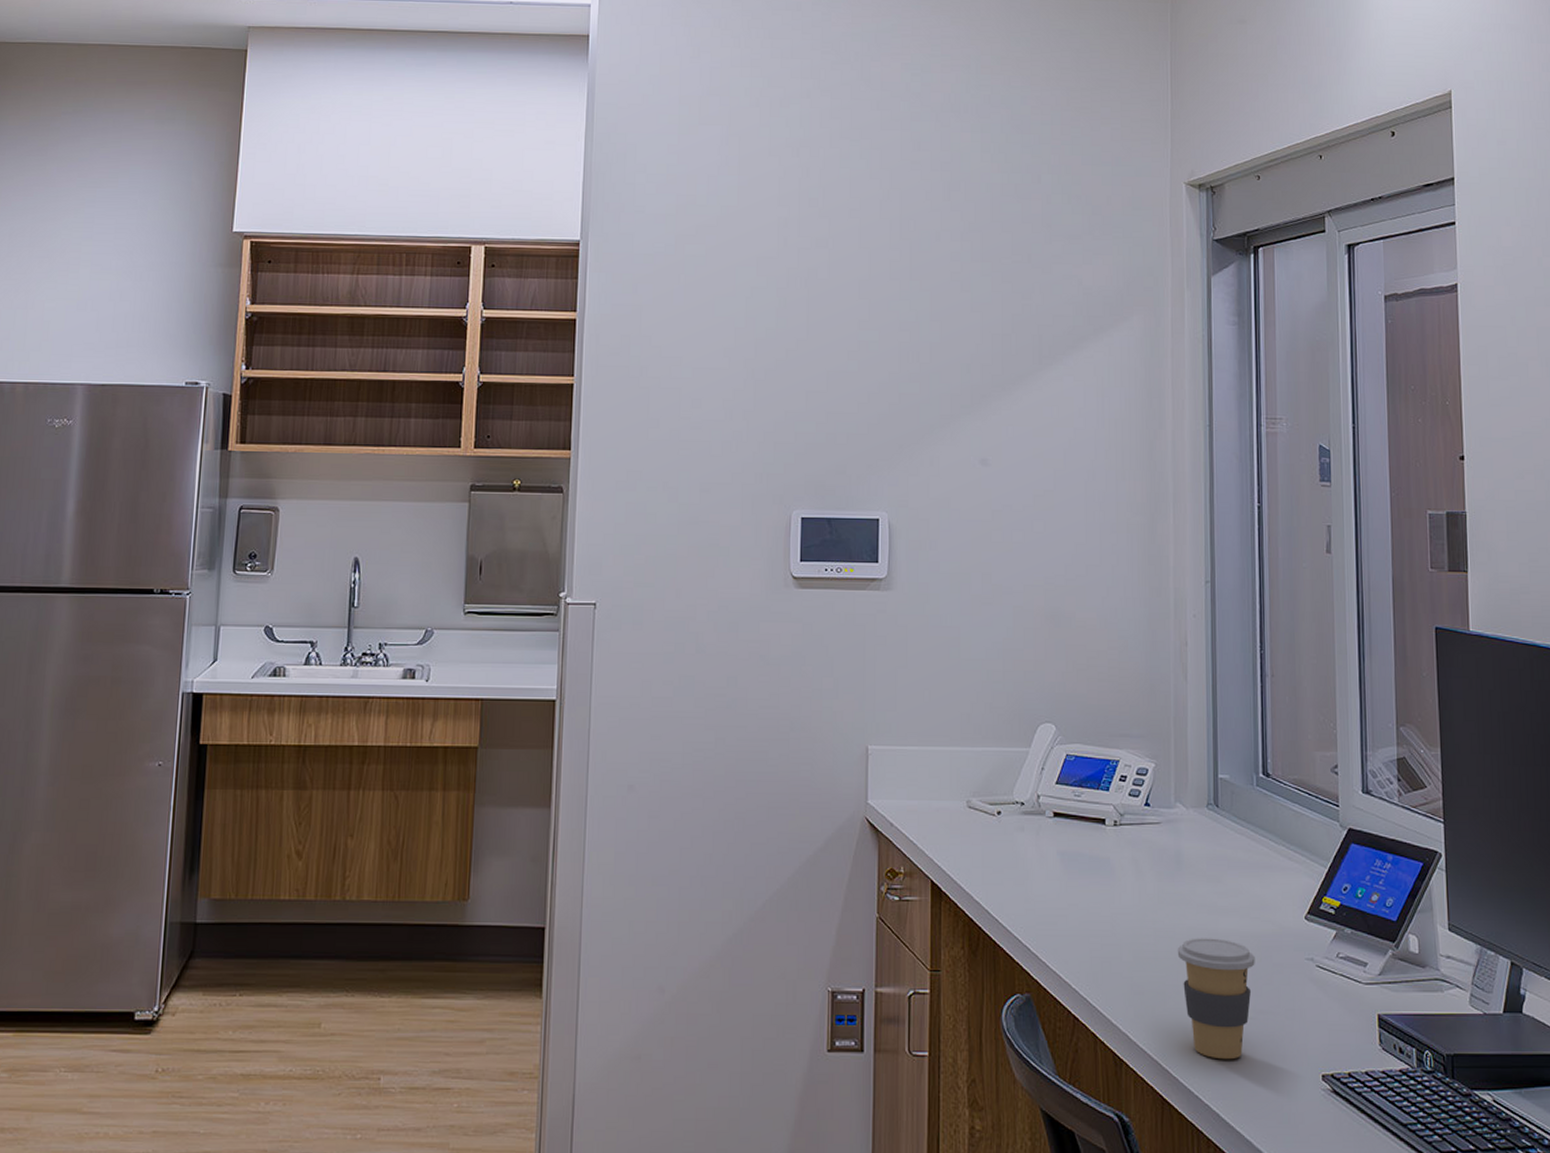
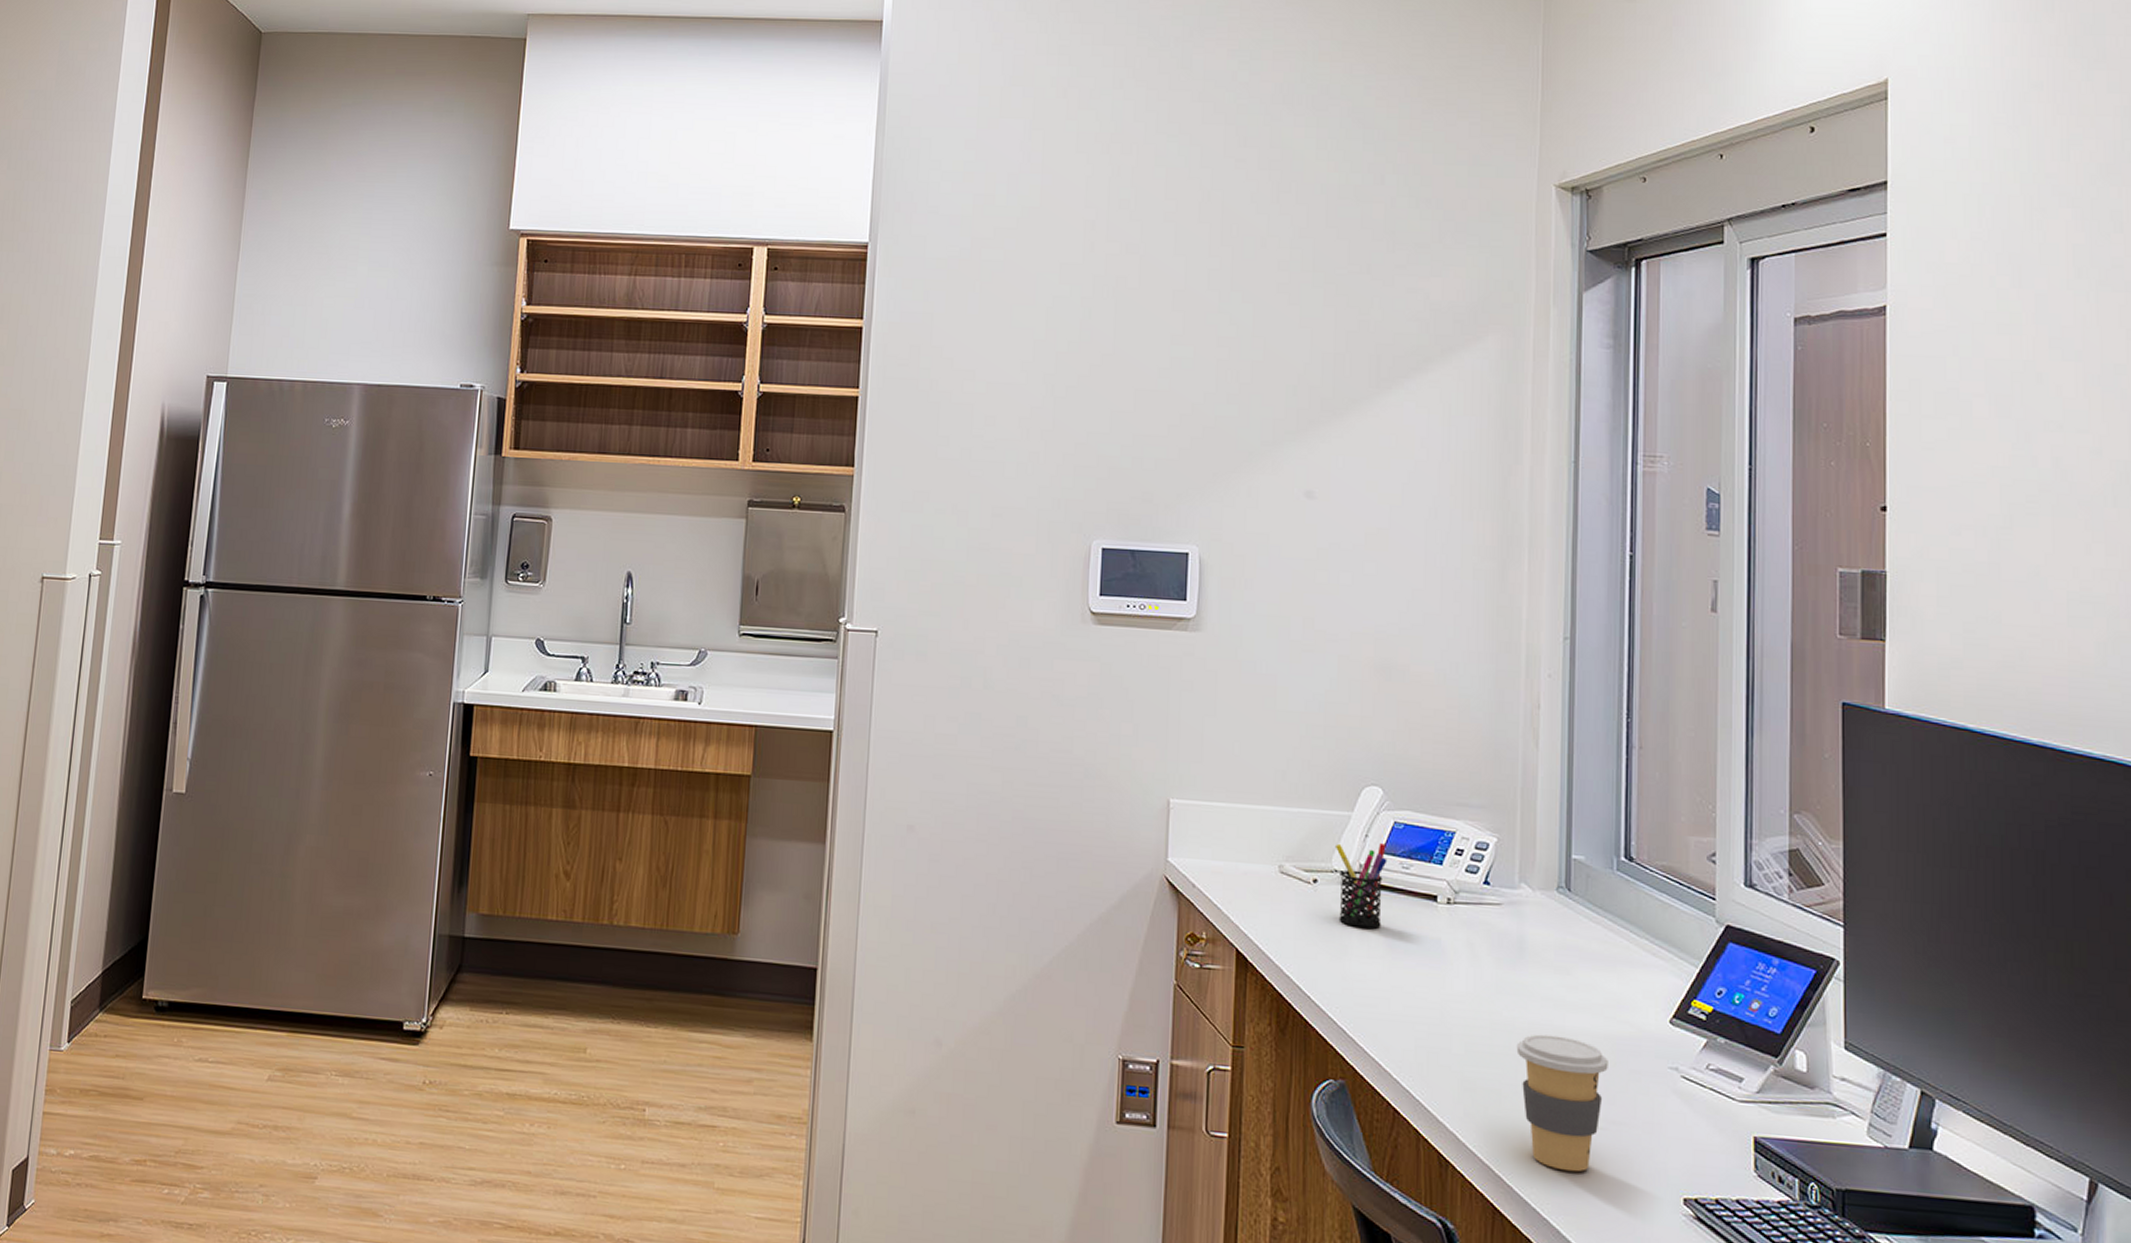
pen holder: none [1016,775,1061,853] -> present [1336,843,1388,928]

